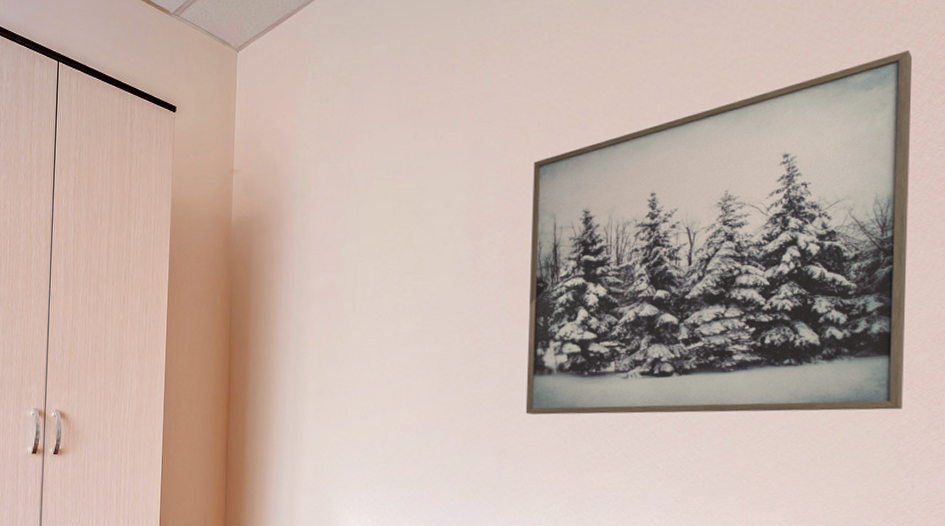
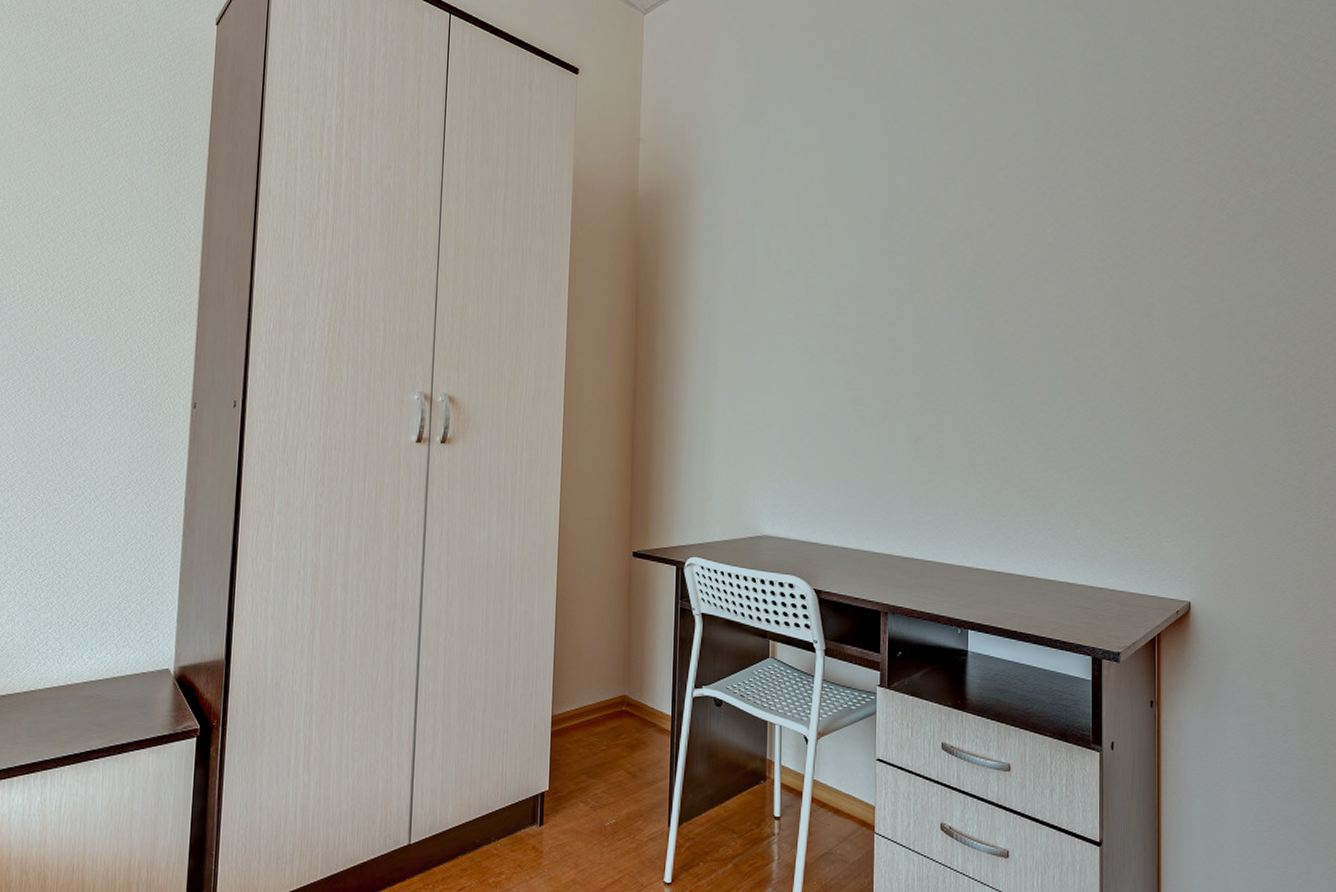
wall art: present [525,51,913,415] -> none [941,51,1294,402]

